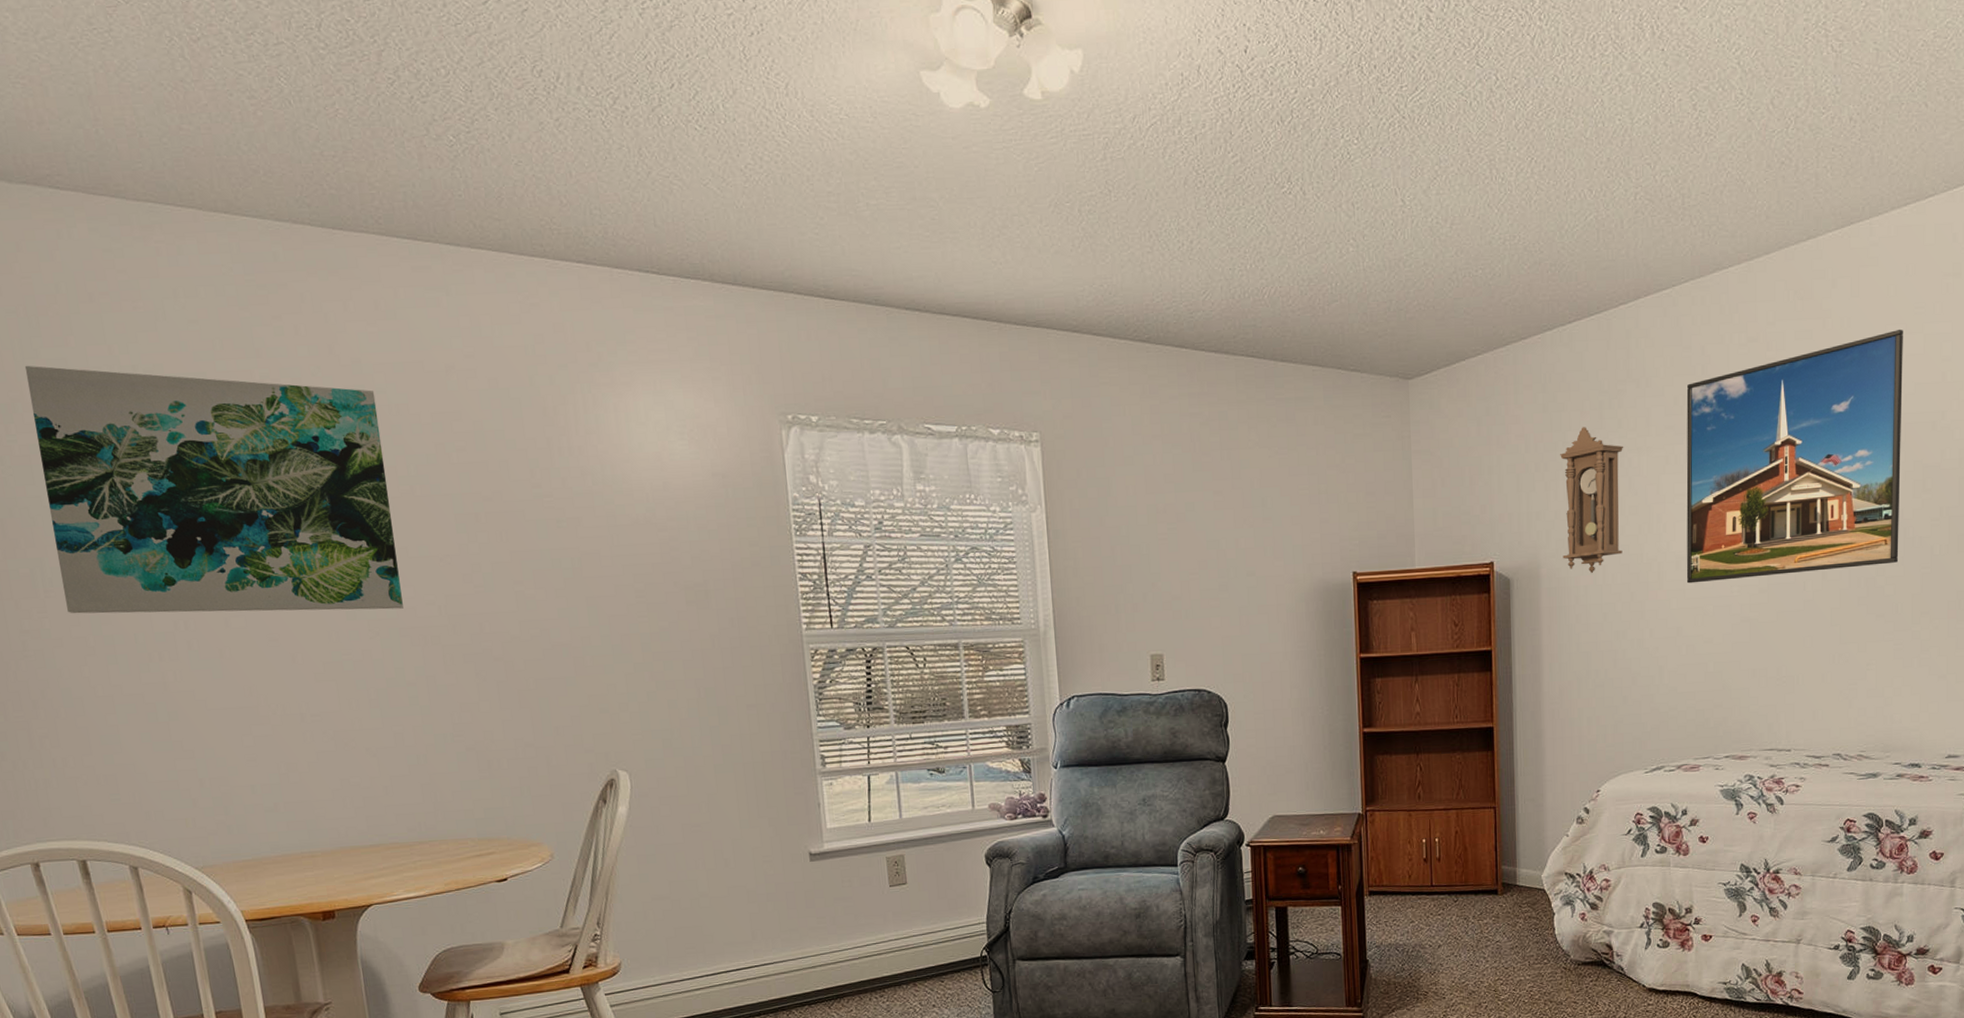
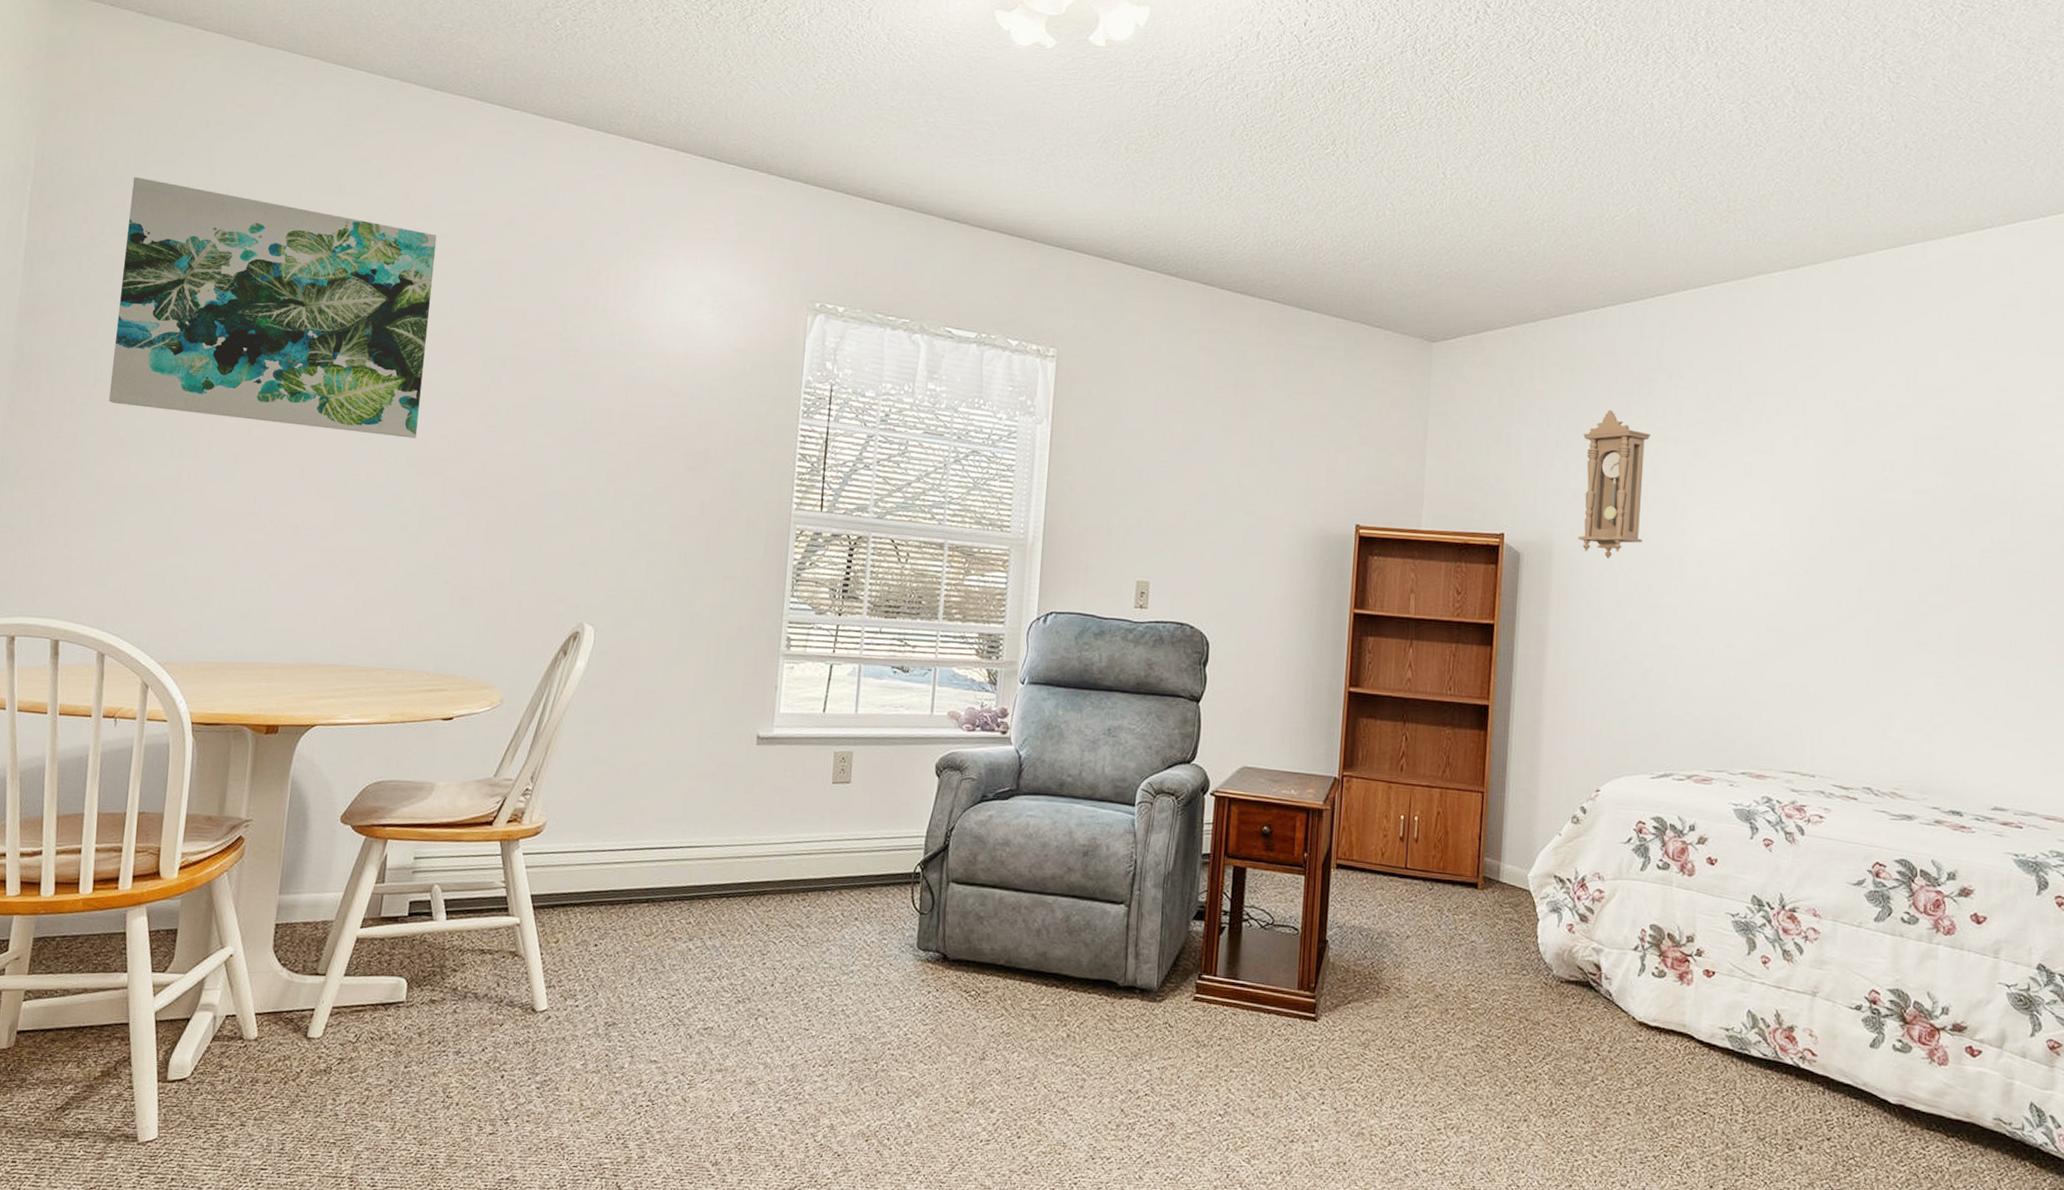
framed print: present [1686,329,1903,584] -> none [1709,353,1955,591]

